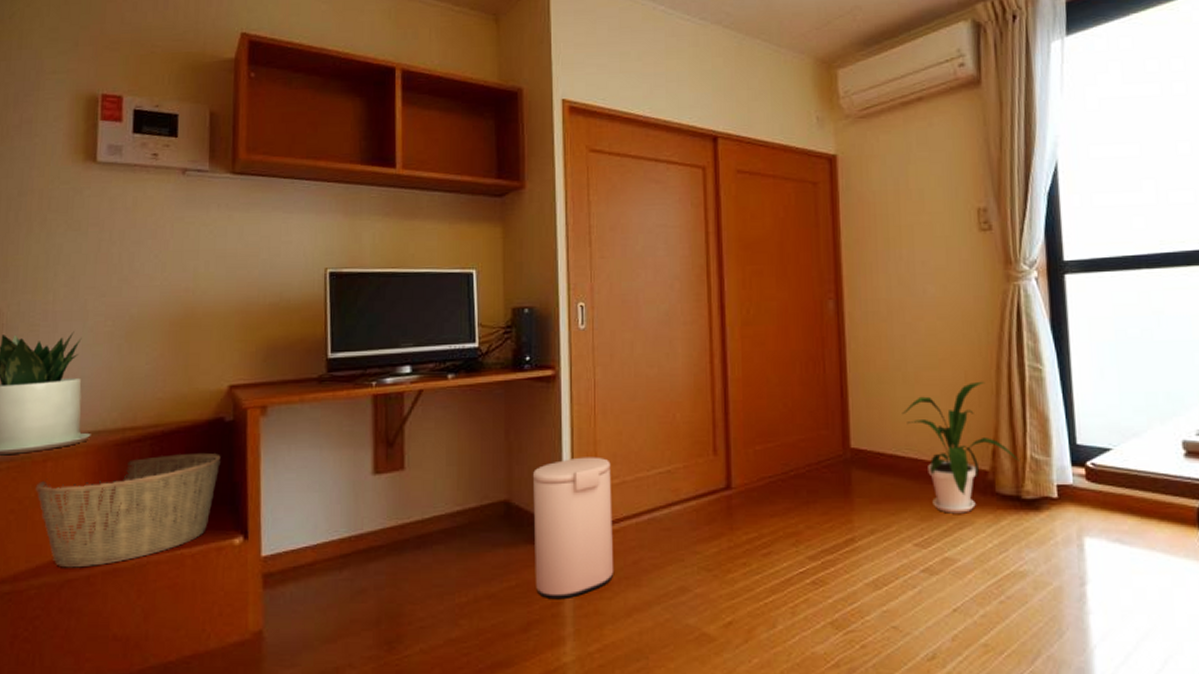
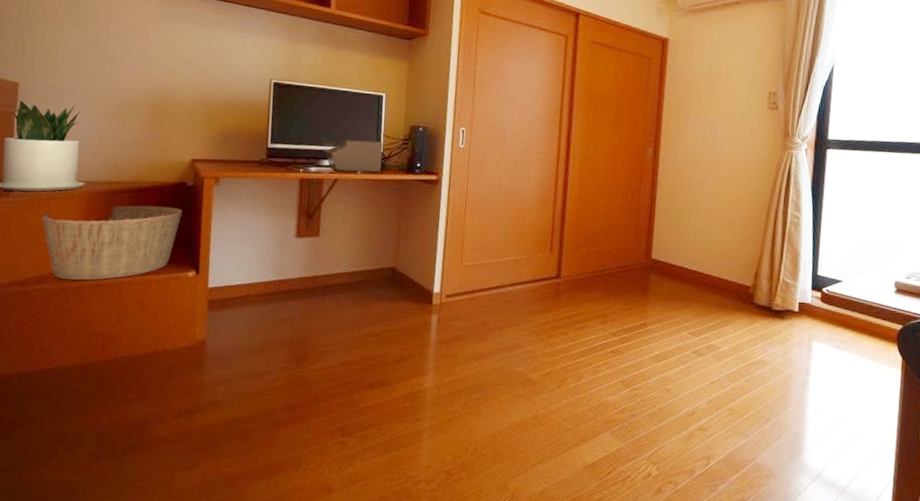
sewing box: none [403,333,479,379] -> present [324,139,383,173]
pedal bin: present [532,457,614,600] -> none [409,242,473,343]
house plant: present [902,381,1020,514] -> none [692,221,774,315]

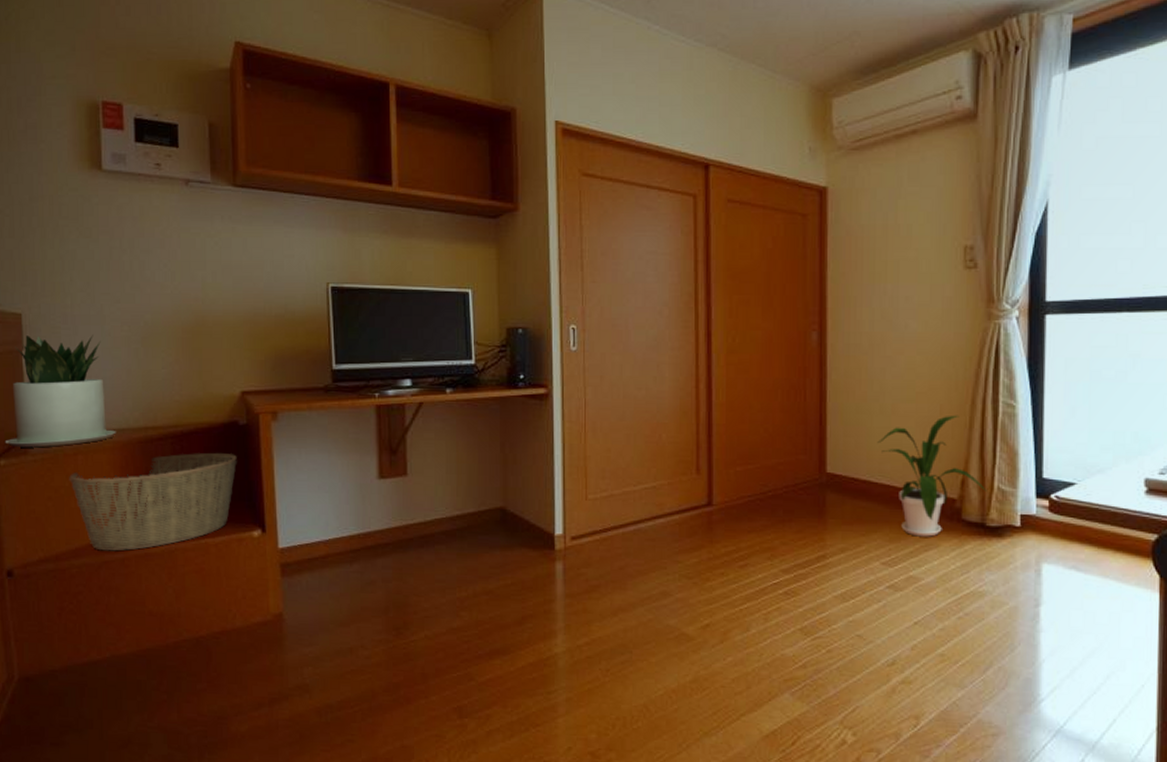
sewing box: present [324,139,383,173] -> none [403,351,475,393]
house plant: none [692,221,774,315] -> present [877,415,987,537]

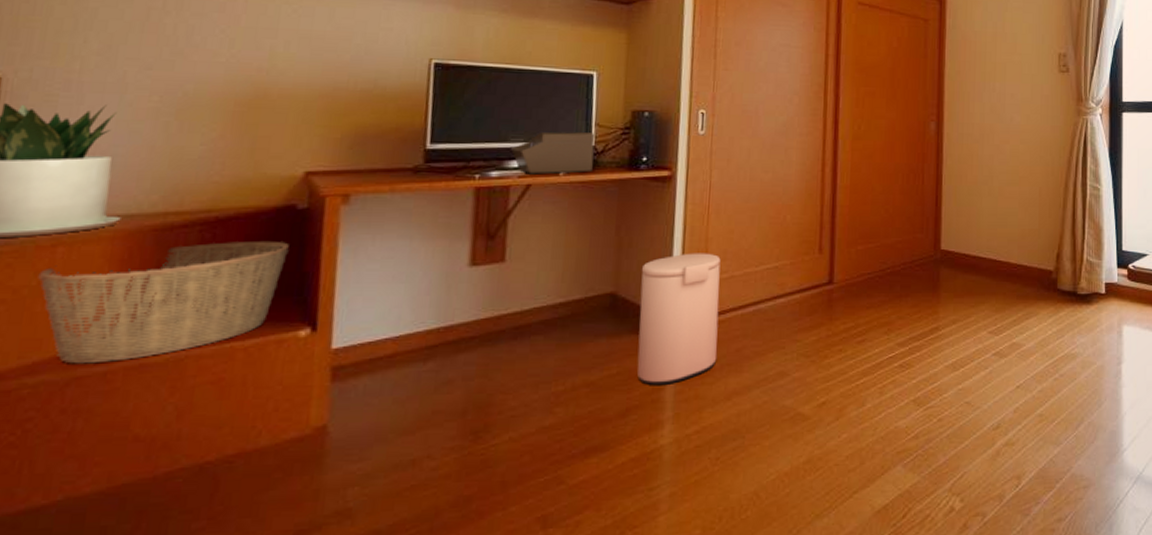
sewing box: none [403,351,475,393] -> present [511,132,595,175]
pedal bin: none [526,470,602,598] -> present [637,253,721,386]
house plant: present [877,415,987,537] -> none [986,196,1078,306]

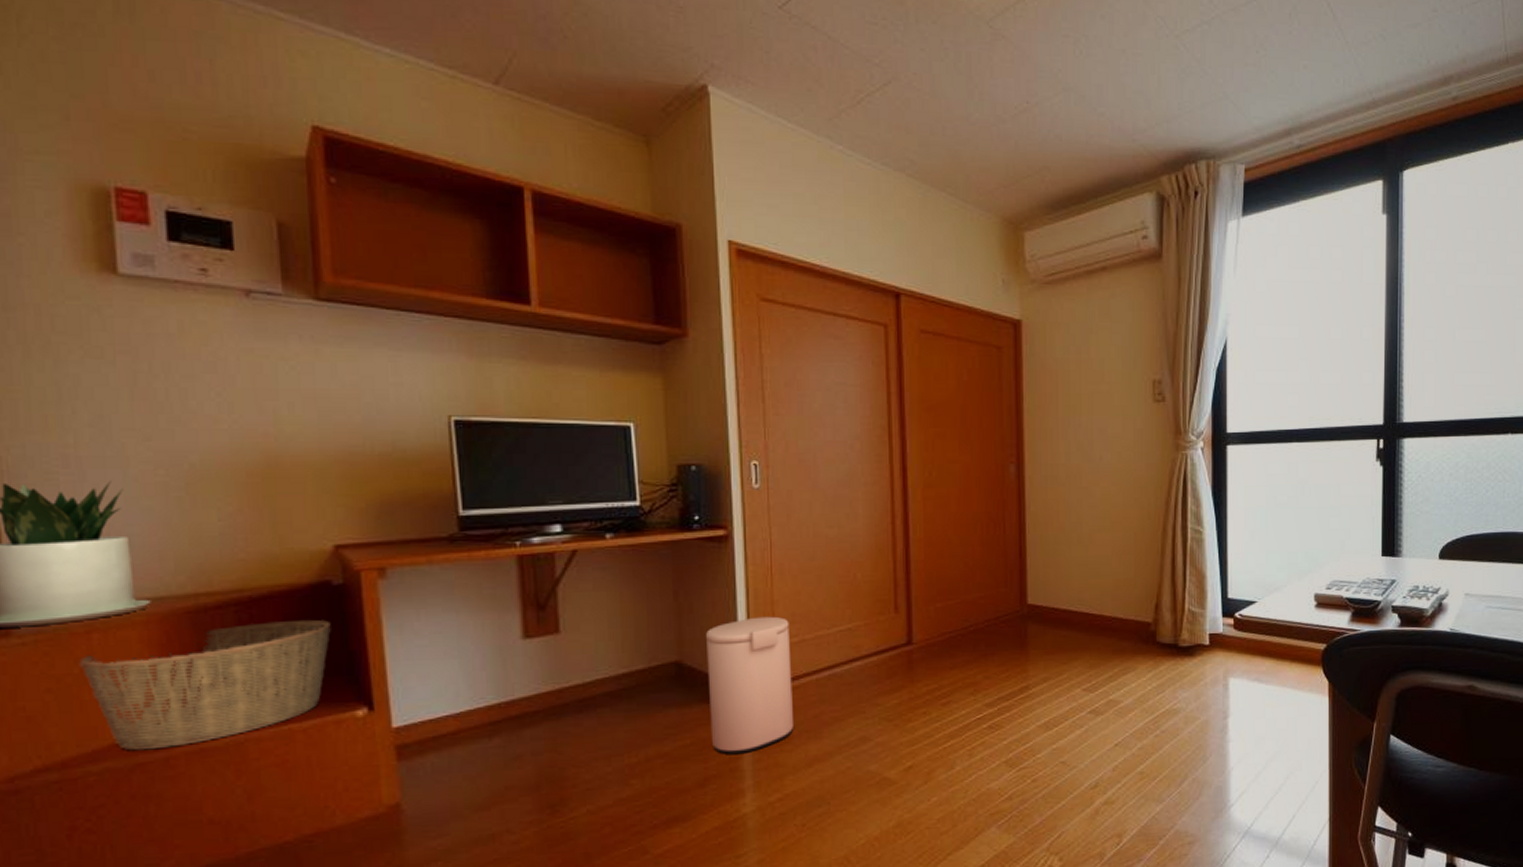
sewing box: present [511,132,595,175] -> none [551,491,641,539]

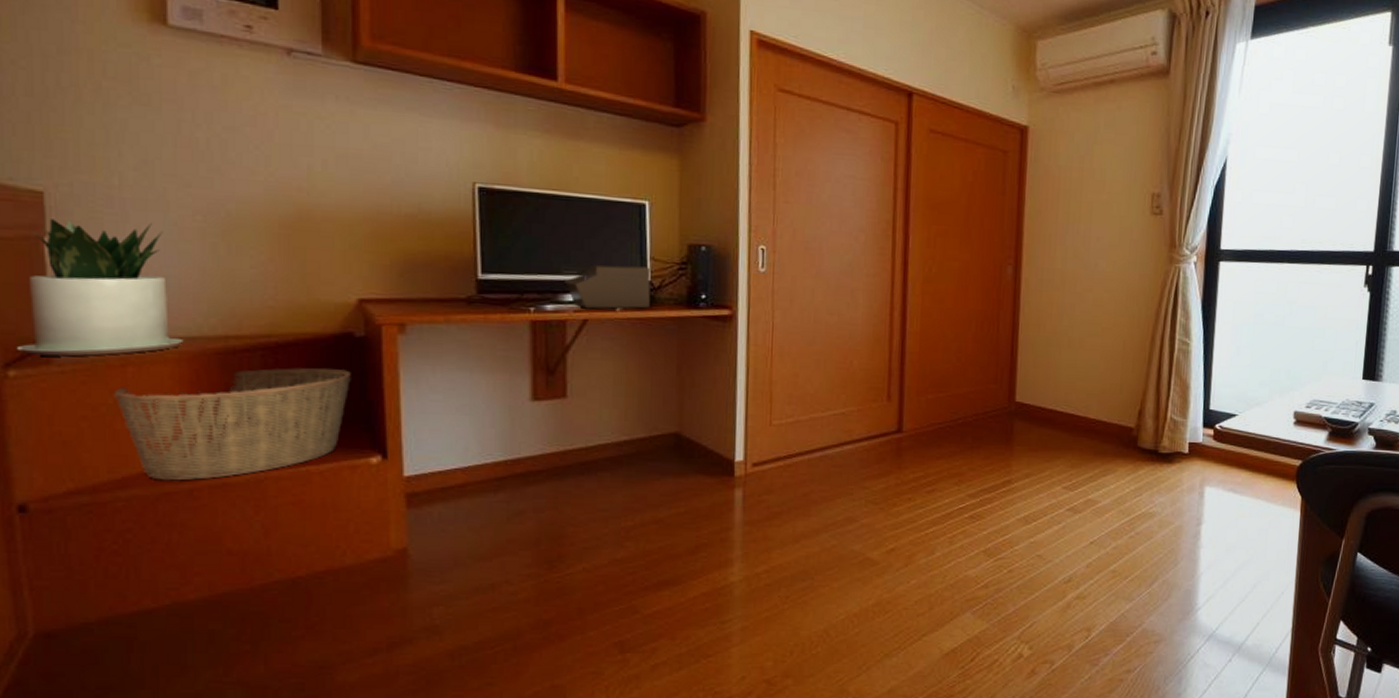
sewing box: none [551,491,641,539] -> present [565,264,651,310]
pedal bin: present [705,616,795,755] -> none [704,395,786,526]

